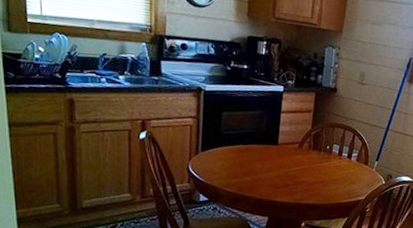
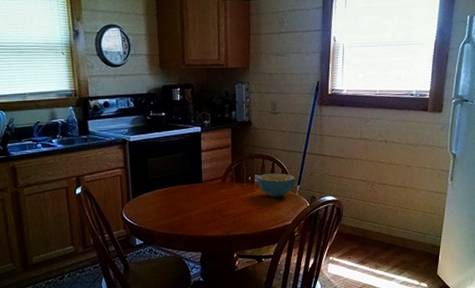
cereal bowl: none [335,145,374,171] -> present [257,173,295,197]

